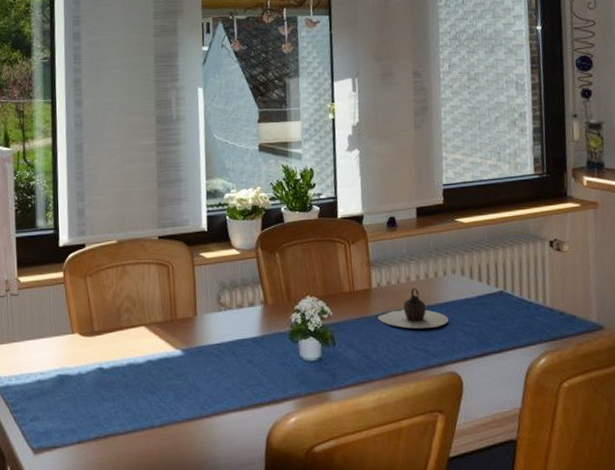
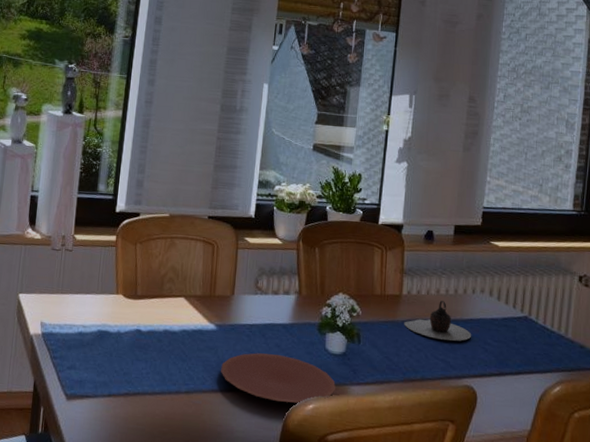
plate: none [193,371,316,420] -> present [221,353,336,404]

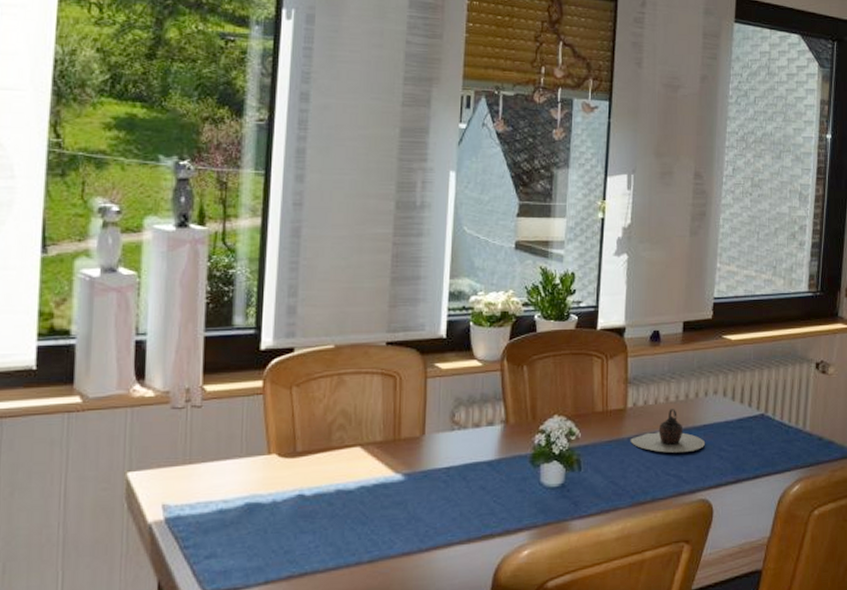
plate: present [221,353,336,404] -> none [413,498,554,554]

